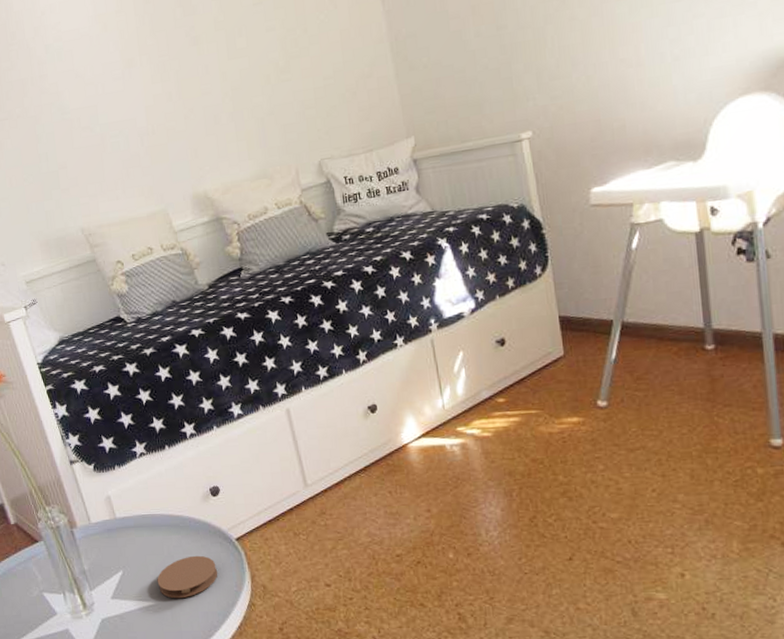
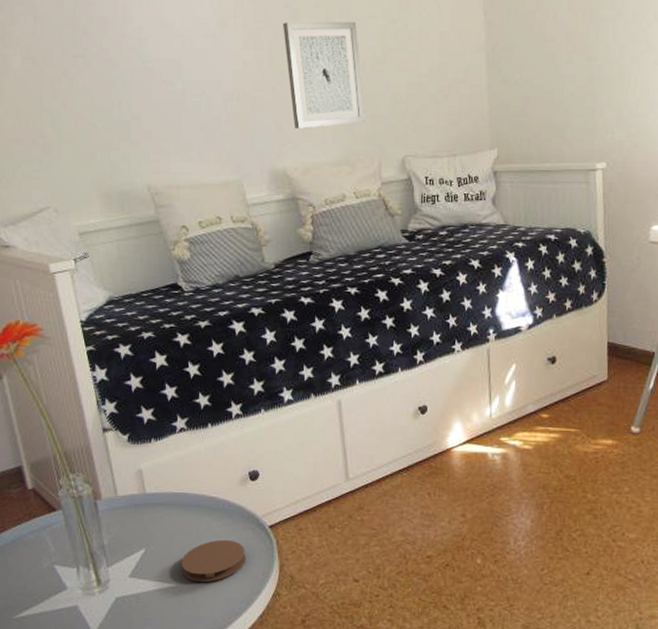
wall art: none [186,37,277,151] -> present [283,21,365,129]

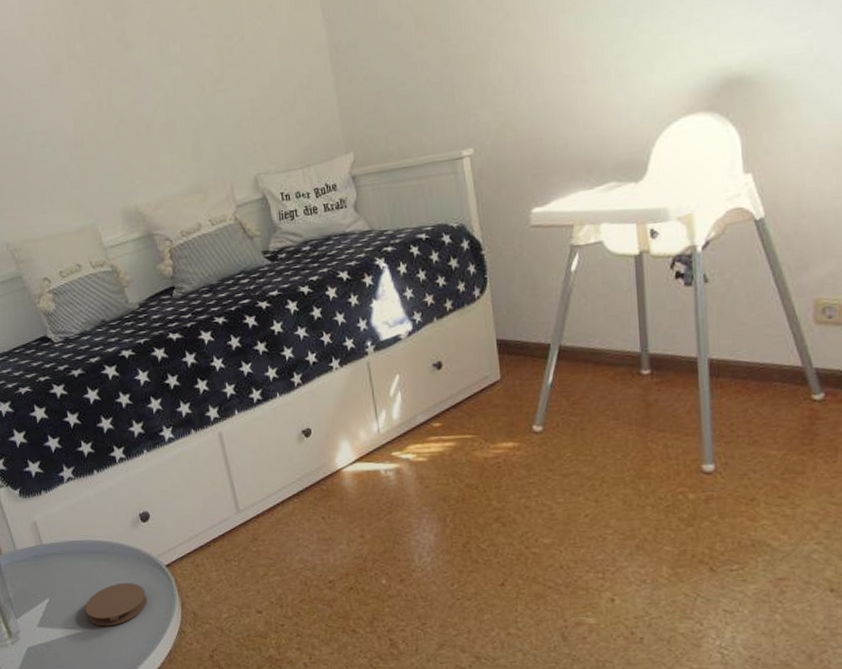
wall art: present [283,21,365,129] -> none [117,44,212,164]

